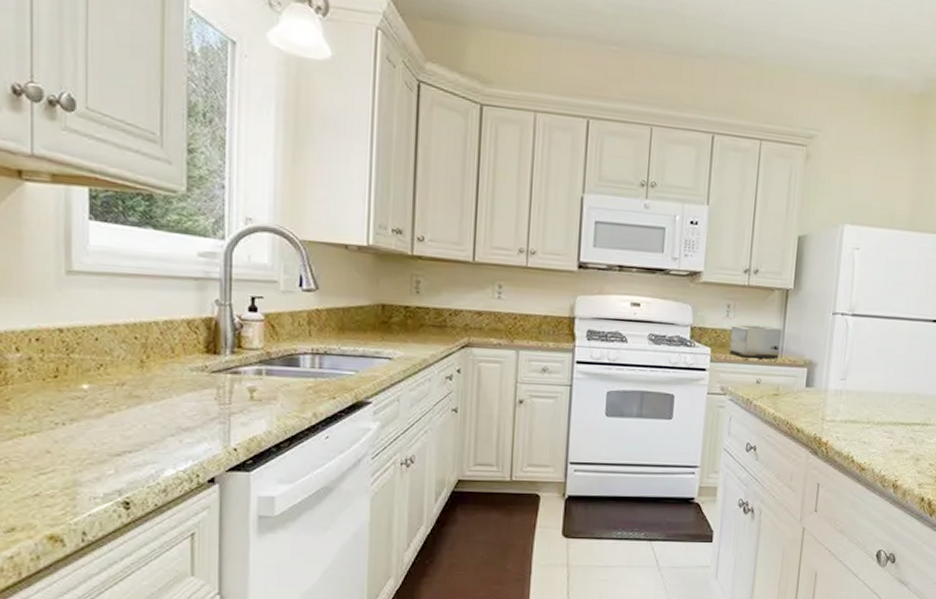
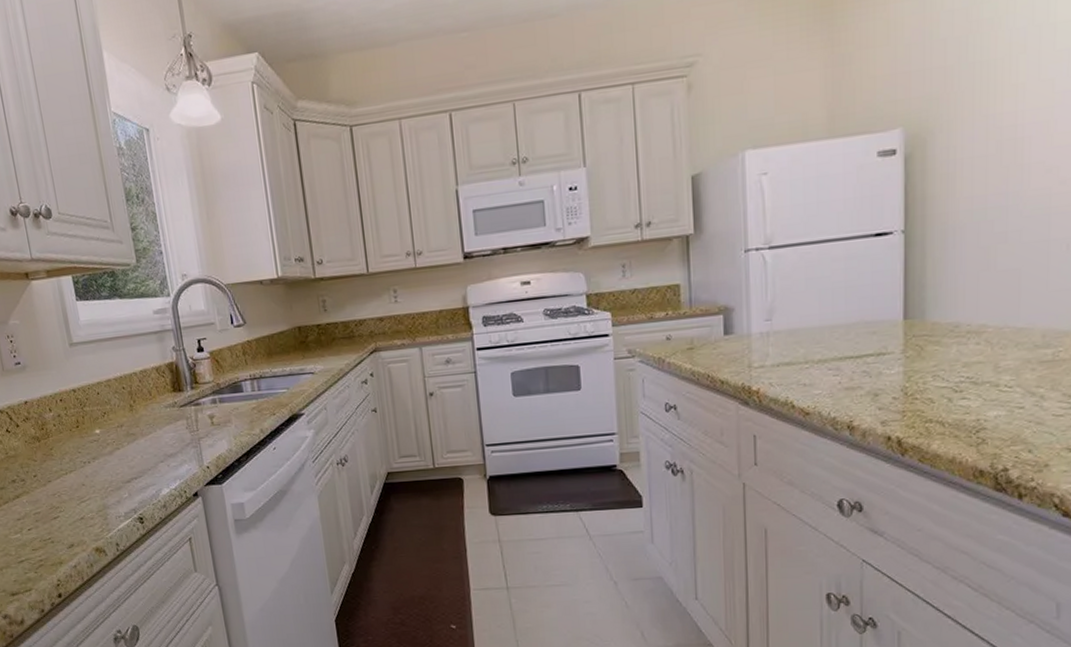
toaster: present [729,324,783,359] -> none [629,278,689,317]

